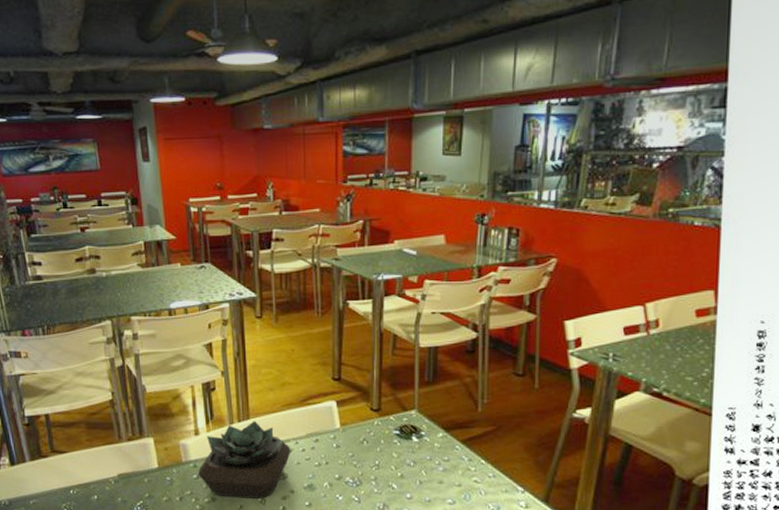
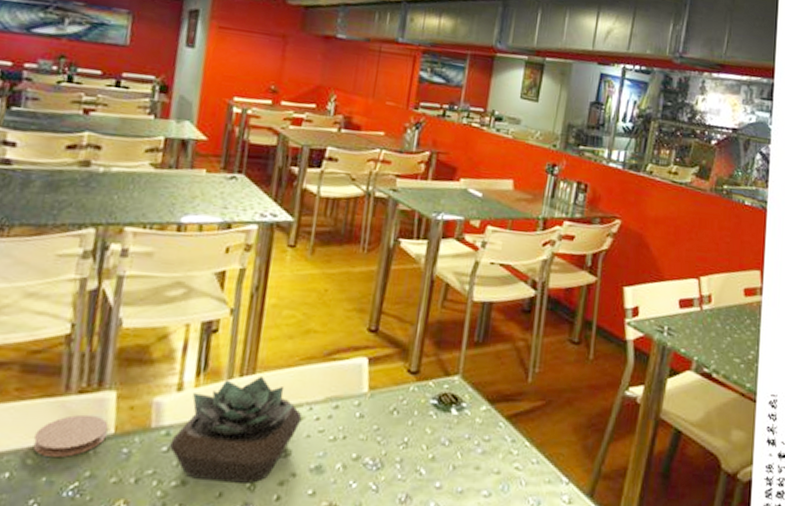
coaster: none [107,455,153,485] -> present [33,414,108,458]

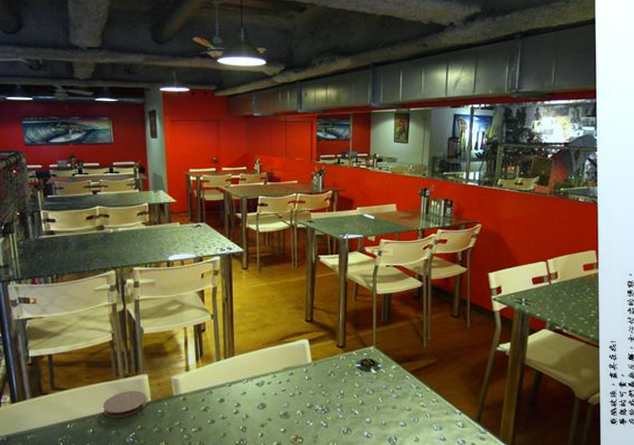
succulent plant: present [169,375,303,484] -> none [187,357,270,427]

